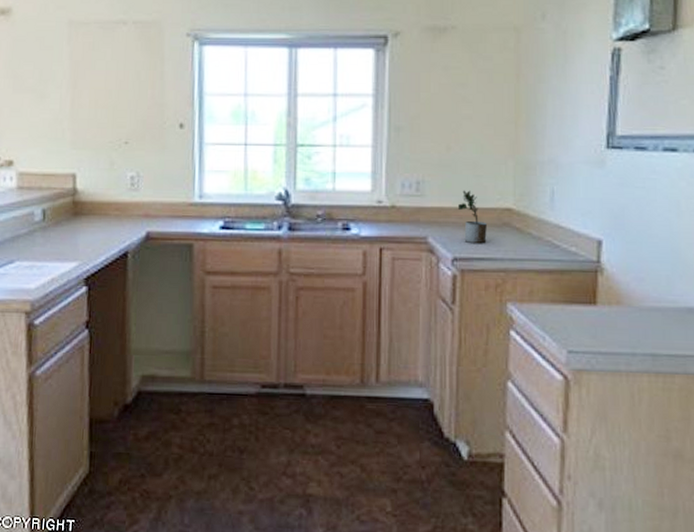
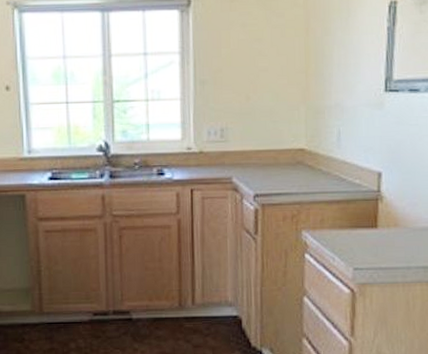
potted plant: present [457,190,487,244] -> none [257,134,283,181]

